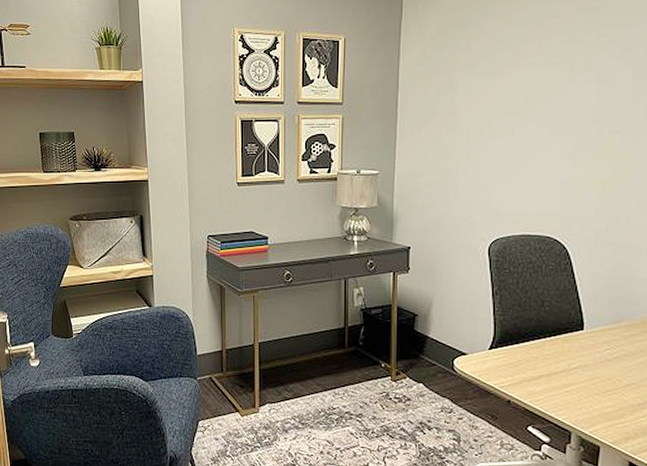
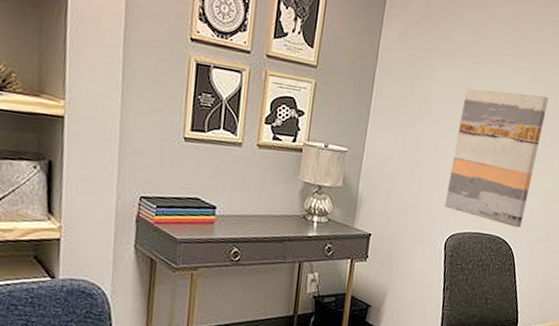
wall art: none [483,86,590,225] -> present [444,89,549,228]

